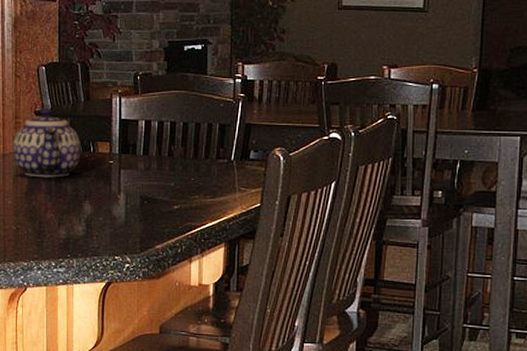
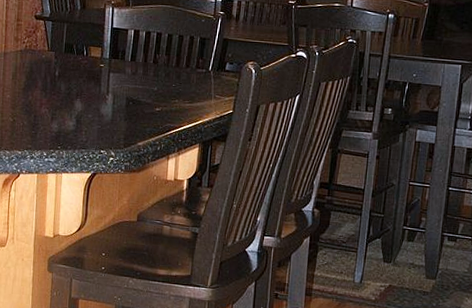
teapot: present [13,108,81,178] -> none [13,13,75,77]

